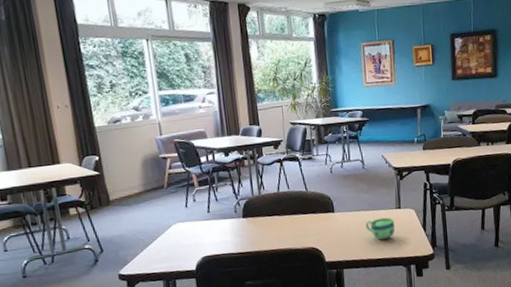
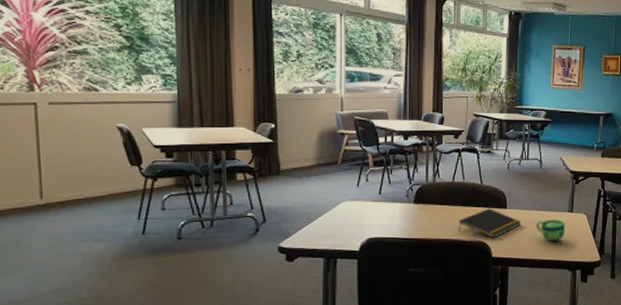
notepad: none [289,214,351,243] -> present [459,208,522,238]

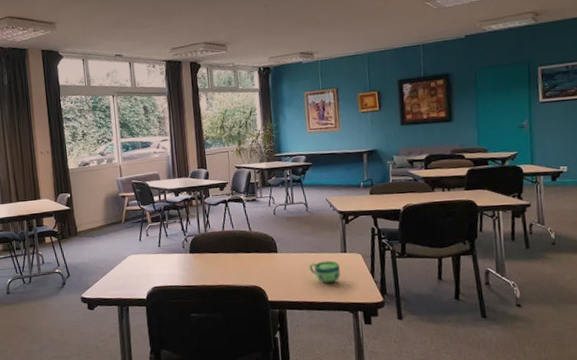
notepad: present [459,208,522,238] -> none [232,253,294,282]

